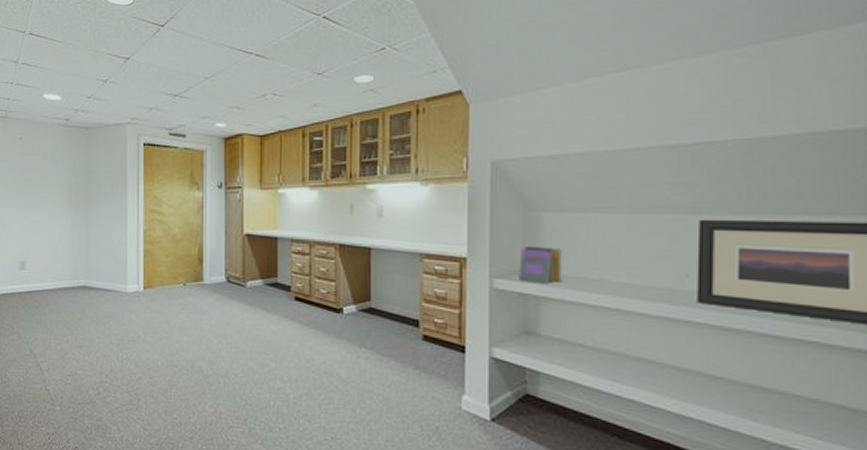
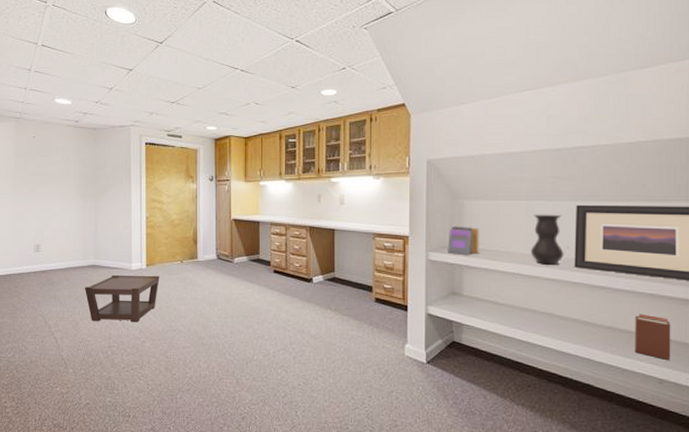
side table: none [73,298,159,354] -> present [84,274,160,322]
vase: none [633,231,682,299] -> present [530,214,564,265]
books: none [787,368,843,435] -> present [635,314,671,361]

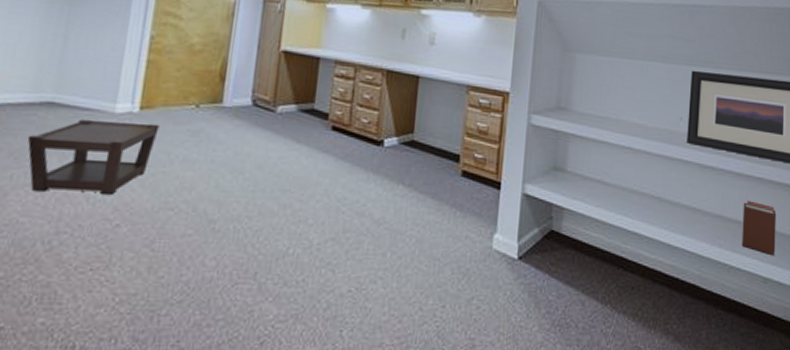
books: present [448,227,479,256] -> none [553,85,590,123]
vase: present [530,214,564,265] -> none [643,77,677,139]

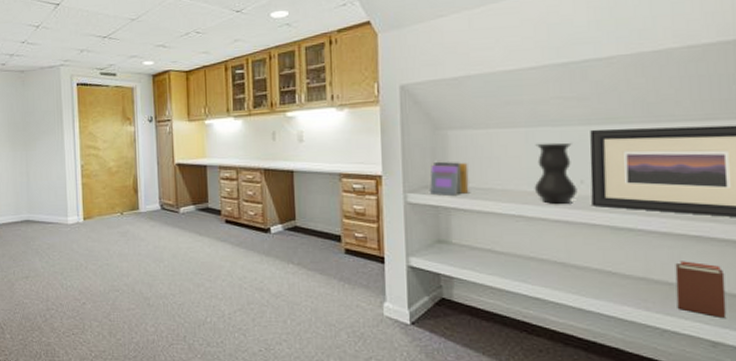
side table: present [27,119,160,194] -> none [18,229,99,282]
books: none [553,85,590,123] -> present [430,162,469,197]
vase: none [643,77,677,139] -> present [534,142,578,204]

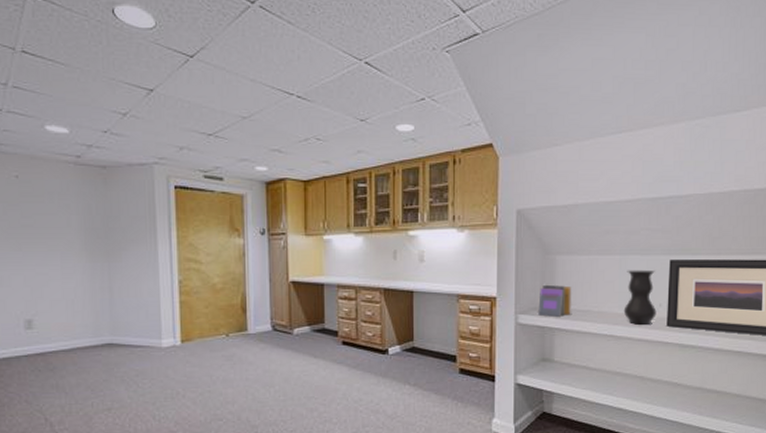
books: present [675,261,727,319] -> none [721,372,755,419]

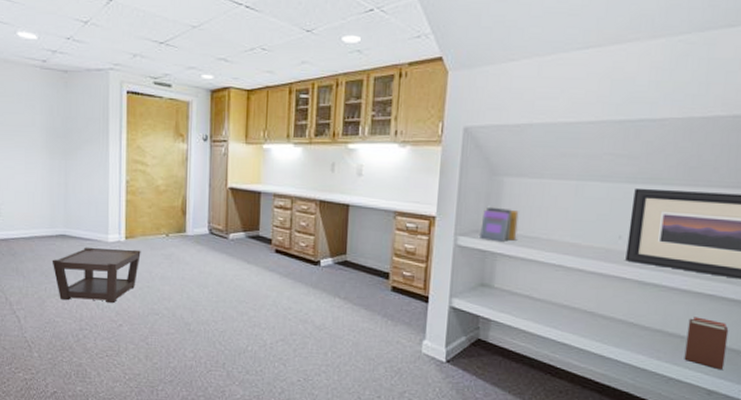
side table: none [98,353,199,414] -> present [52,247,141,303]
vase: present [623,270,657,325] -> none [576,197,617,257]
books: none [721,372,755,419] -> present [684,316,729,371]

